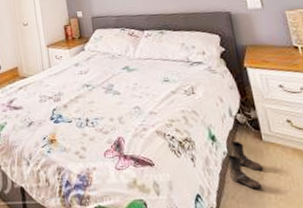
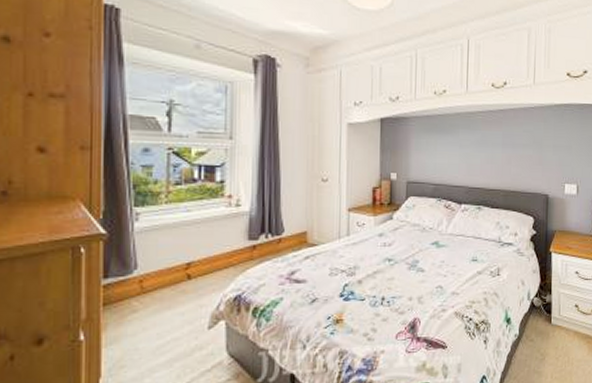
boots: present [228,140,264,189] -> none [516,323,547,370]

